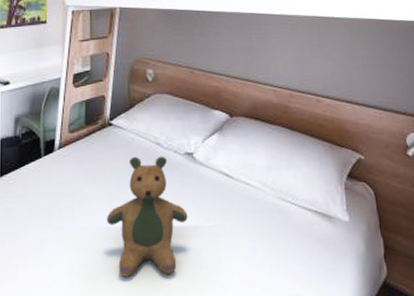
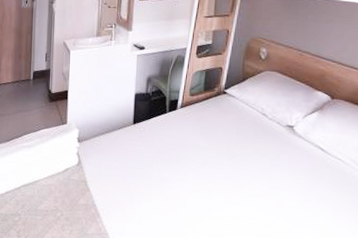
teddy bear: present [106,156,188,277] -> none [214,122,283,221]

